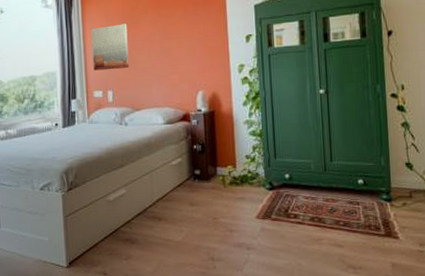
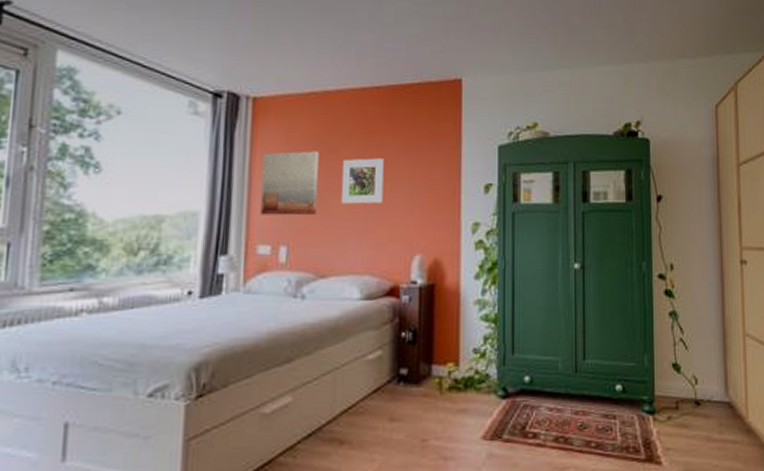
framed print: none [144,24,173,59] -> present [340,158,384,205]

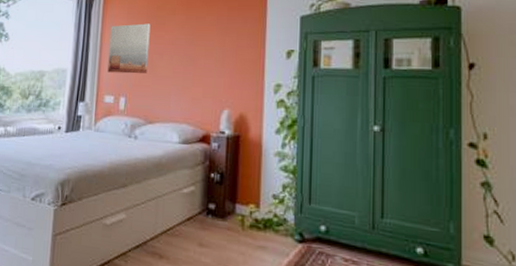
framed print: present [340,158,384,205] -> none [165,28,200,66]

